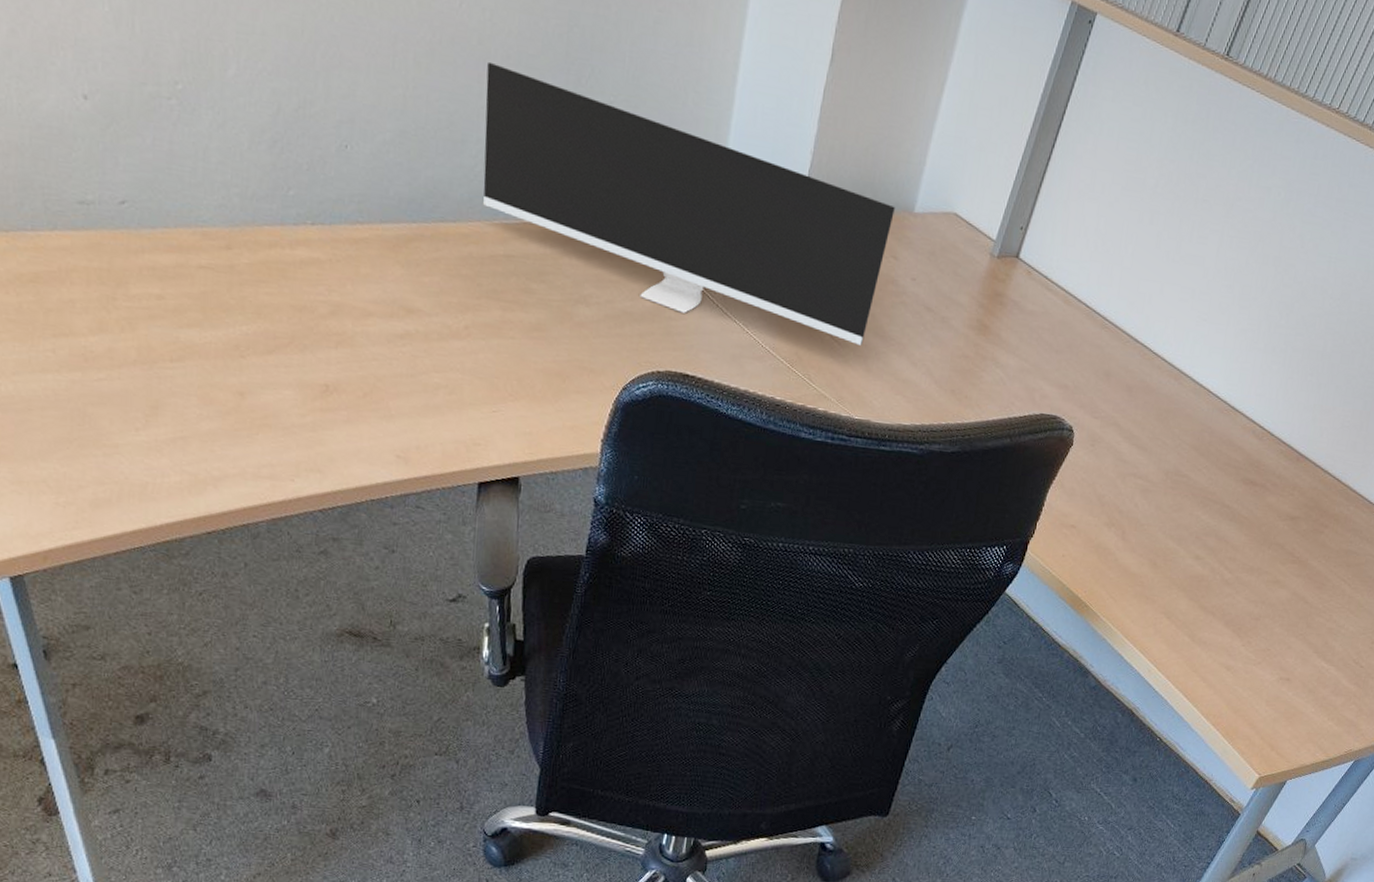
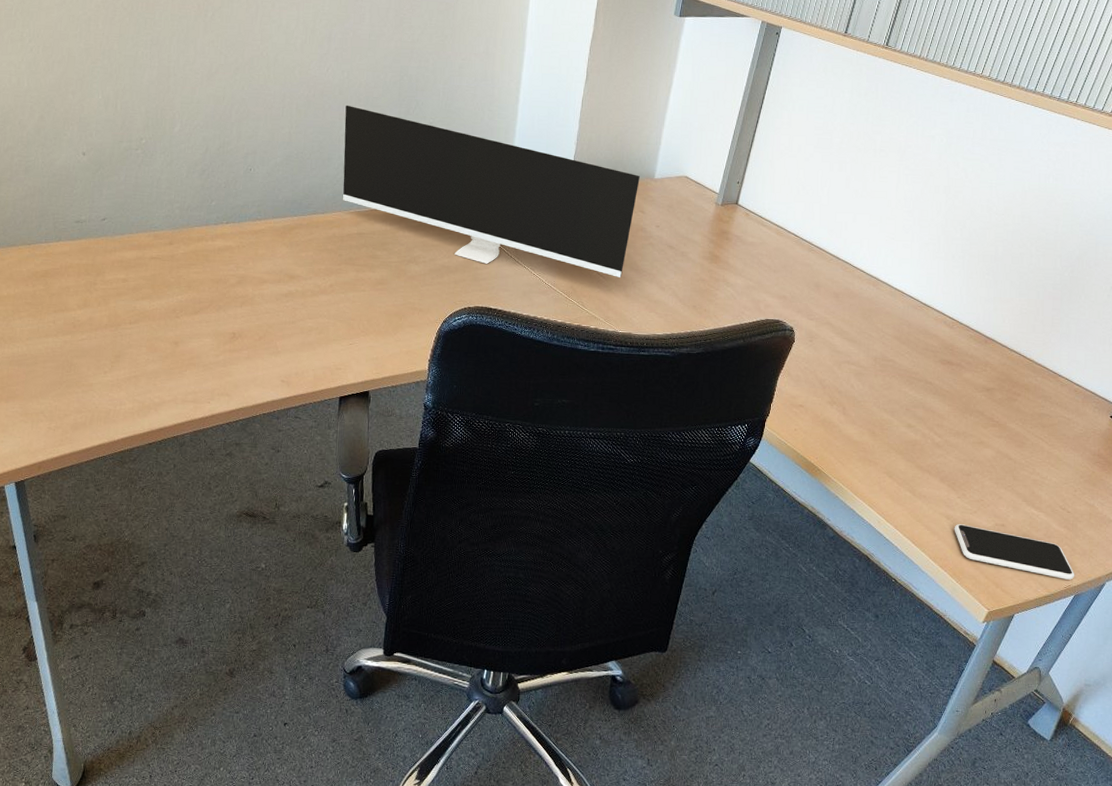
smartphone: none [1233,676,1358,744] -> present [954,524,1074,580]

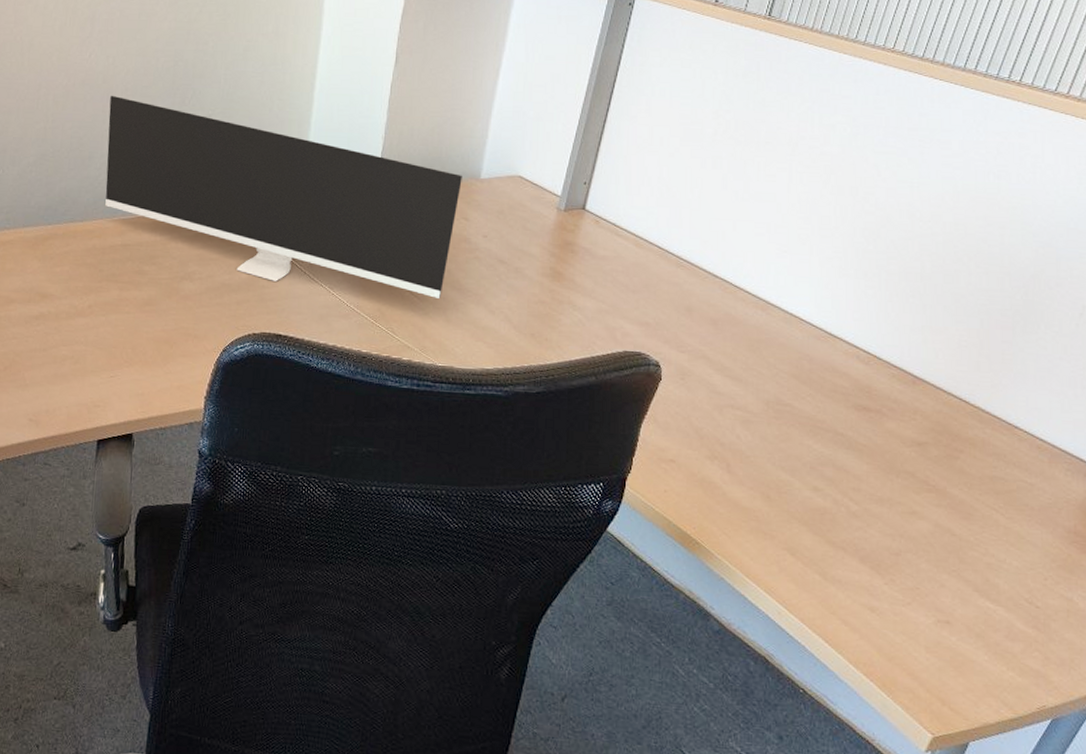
smartphone: present [954,524,1074,580] -> none [881,619,1050,698]

